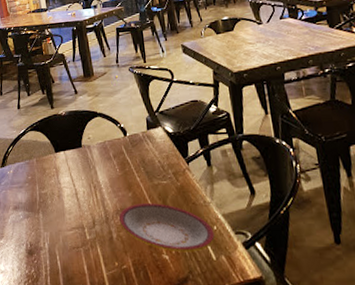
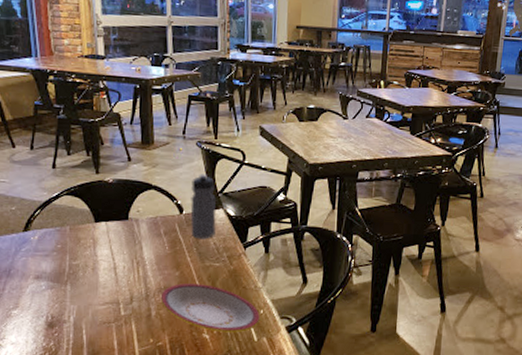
water bottle: none [130,96,159,159] -> present [190,174,217,239]

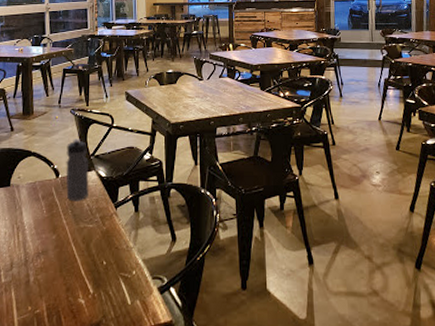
plate: present [161,283,260,333] -> none [39,246,132,297]

